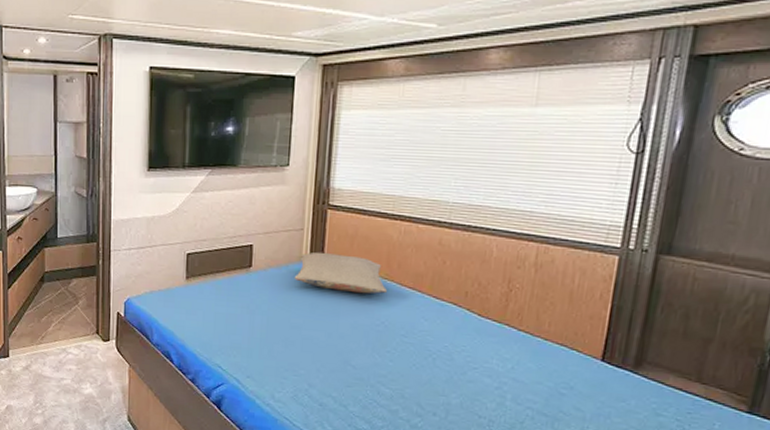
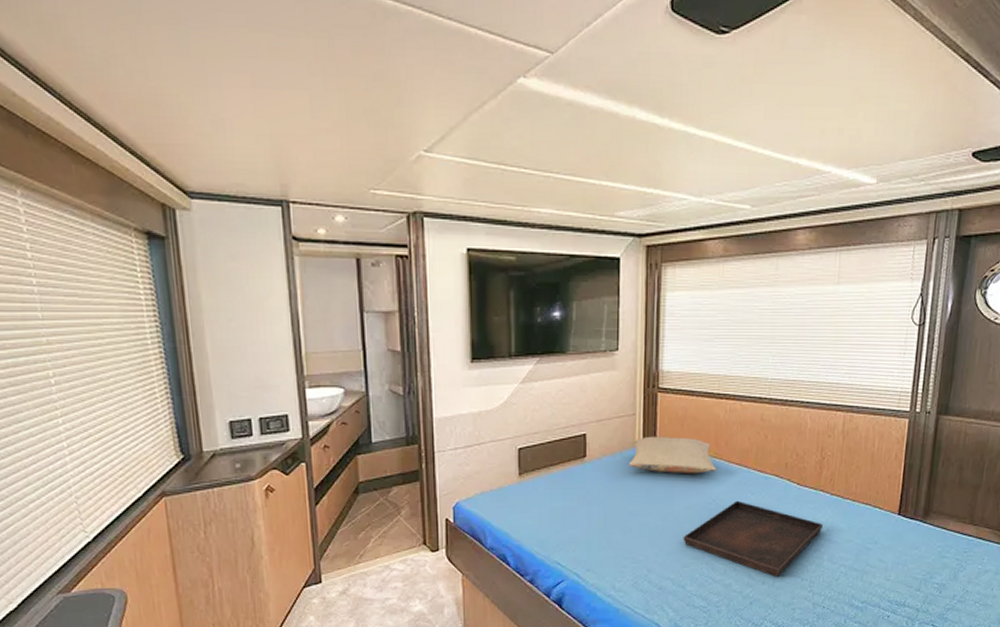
serving tray: none [347,325,507,410] -> present [683,500,823,577]

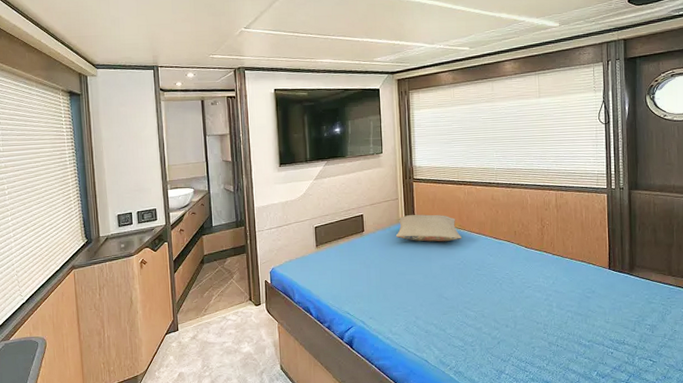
serving tray: present [683,500,823,577] -> none [441,261,549,321]

